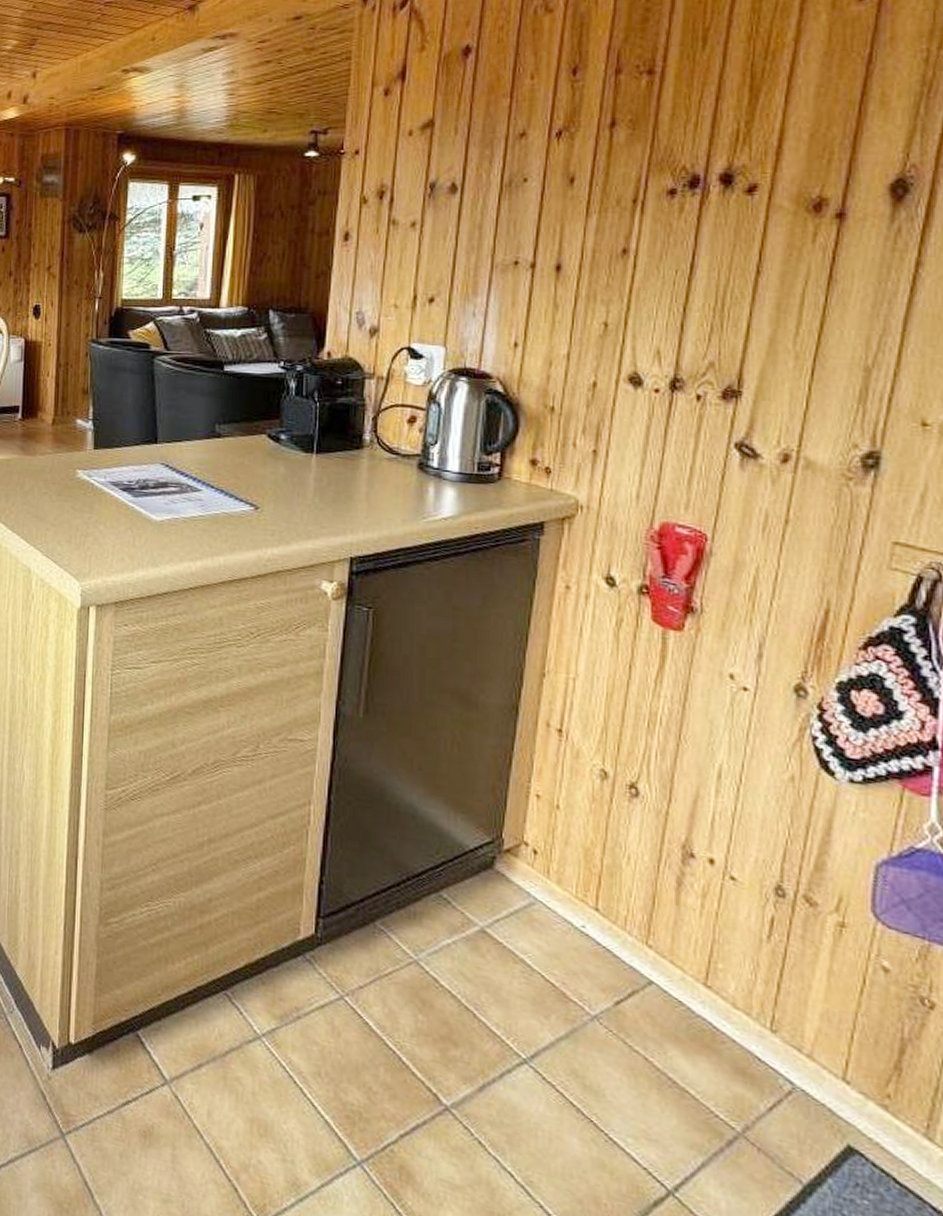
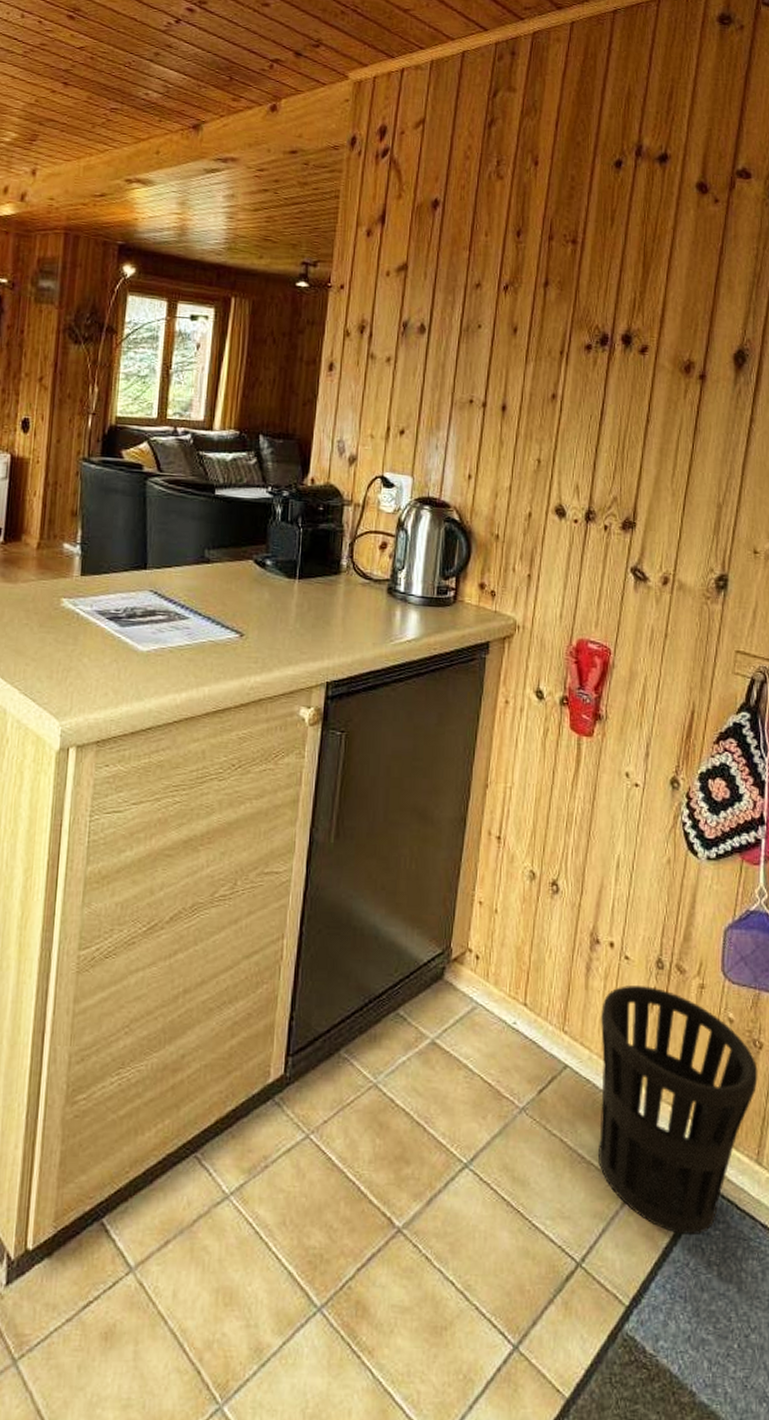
wastebasket: none [694,908,927,1199] -> present [597,985,758,1236]

